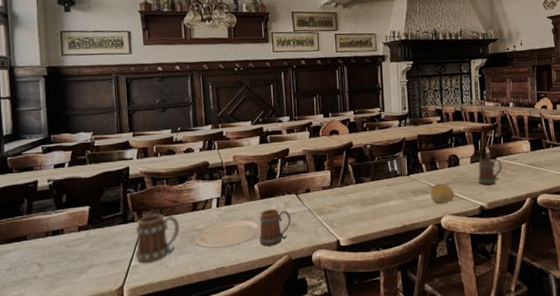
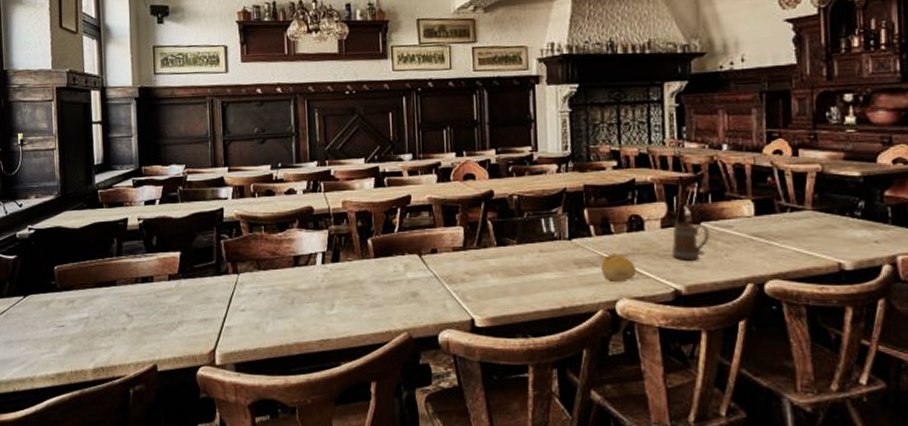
beer mug: present [135,214,180,264] -> none [229,267,279,326]
plate: present [195,219,262,248] -> none [296,282,376,315]
beer mug: present [259,208,291,246] -> none [372,271,413,318]

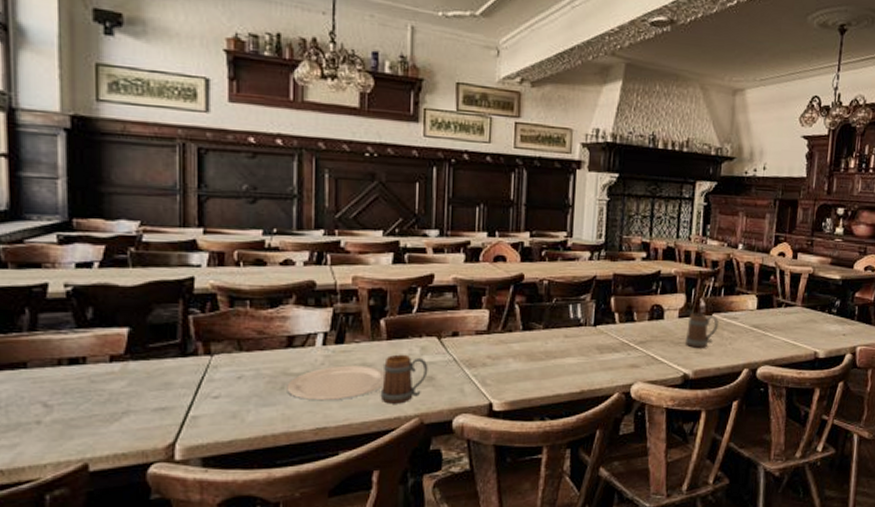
plate: none [296,282,376,315] -> present [287,365,385,401]
beer mug: none [372,271,413,318] -> present [380,354,428,404]
bread roll: present [600,255,636,282] -> none [620,341,652,366]

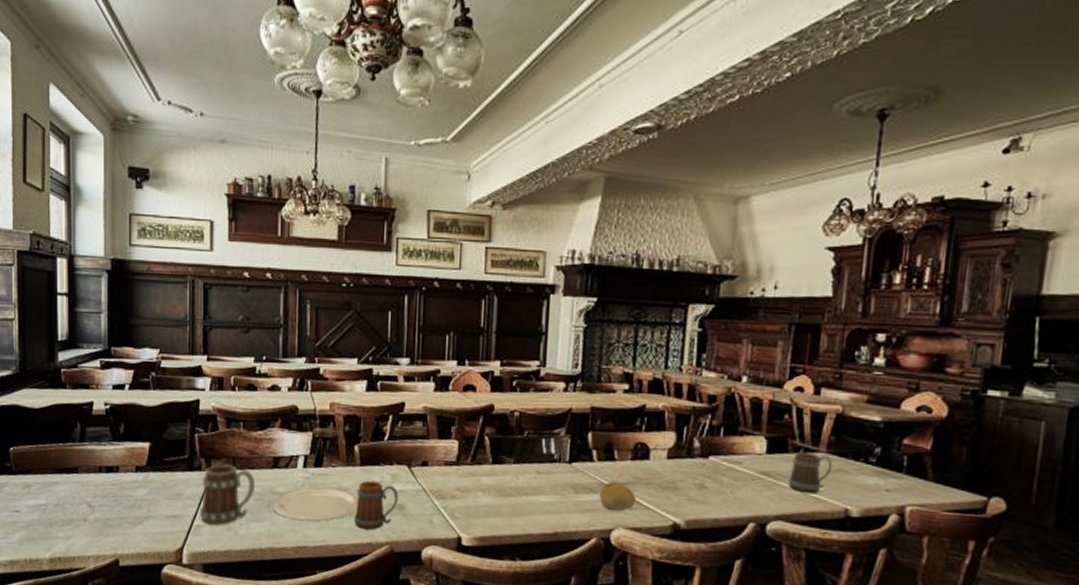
beer mug: none [197,347,266,415] -> present [200,464,256,525]
bread roll: none [620,341,652,366] -> present [598,482,636,511]
beer mug: present [686,312,719,348] -> none [676,453,717,495]
beer mug: none [773,306,806,340] -> present [788,451,833,493]

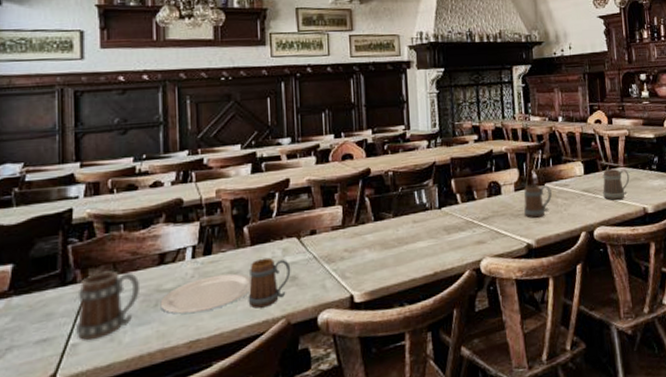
bread roll: present [598,482,636,511] -> none [466,218,496,243]
beer mug: none [676,453,717,495] -> present [524,184,552,218]

